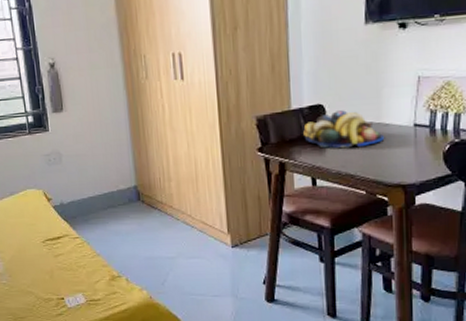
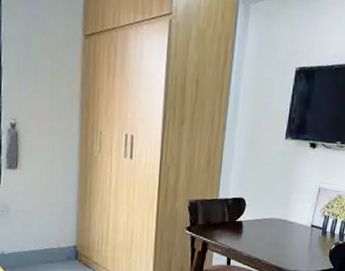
fruit bowl: present [303,110,385,149] -> none [225,205,289,238]

